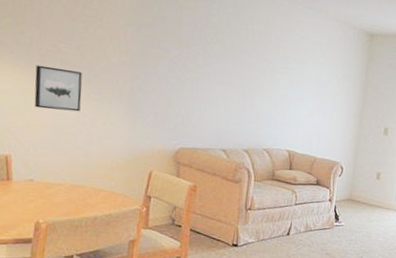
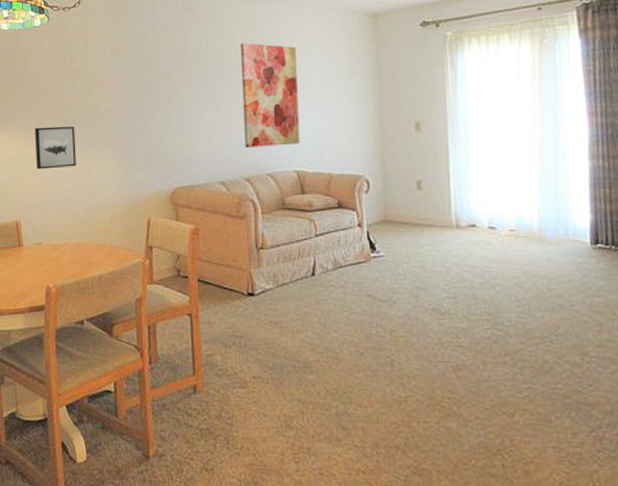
wall art: none [248,31,304,128] -> present [241,43,300,148]

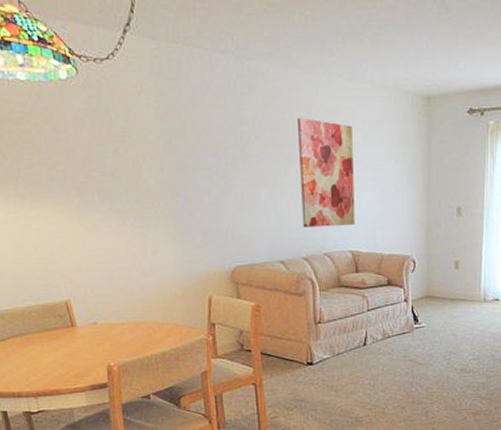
wall art: present [35,126,76,170] -> none [75,199,128,246]

